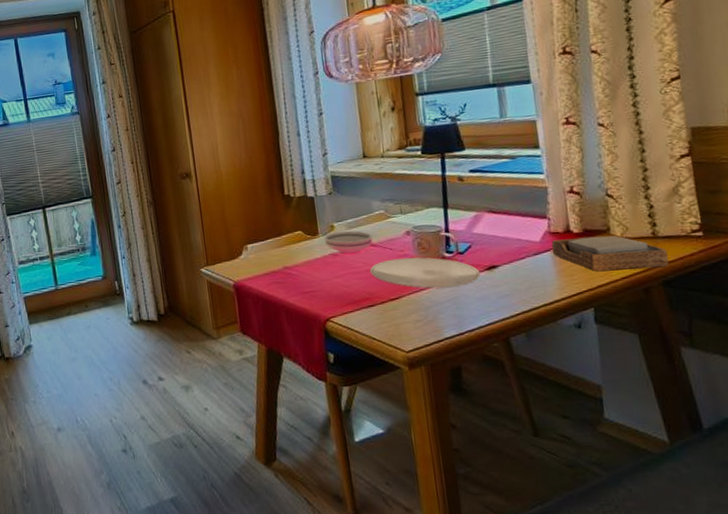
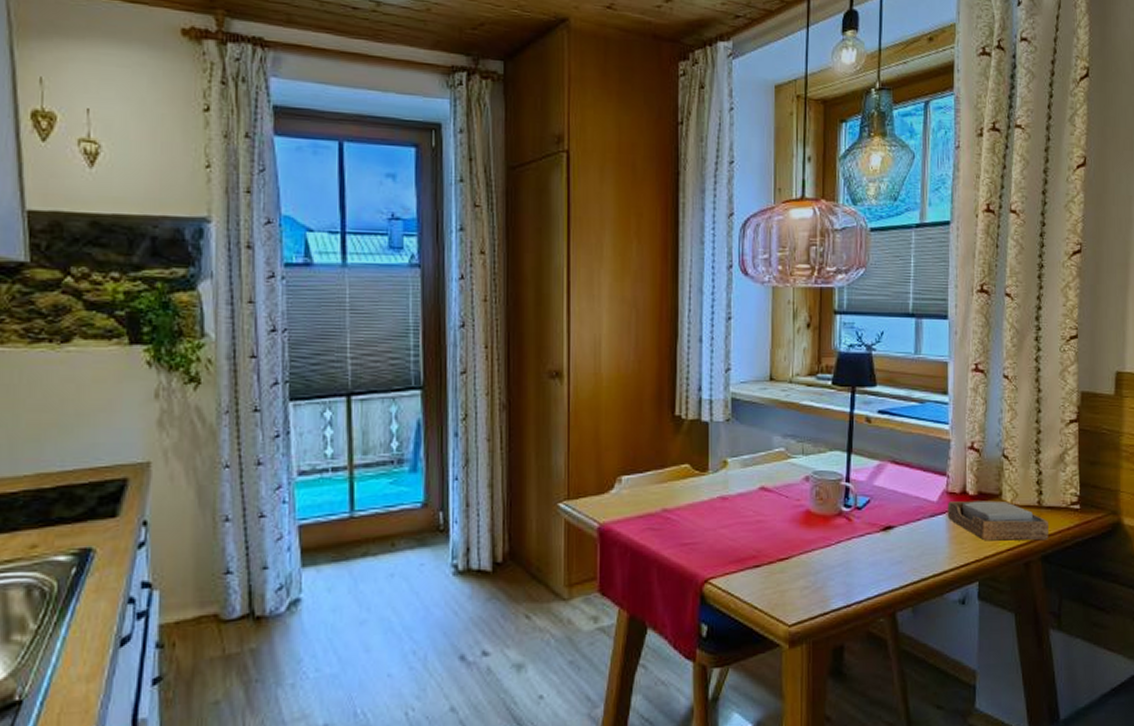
bowl: present [323,230,373,255] -> none [713,469,769,499]
plate: present [370,257,481,289] -> none [762,508,876,549]

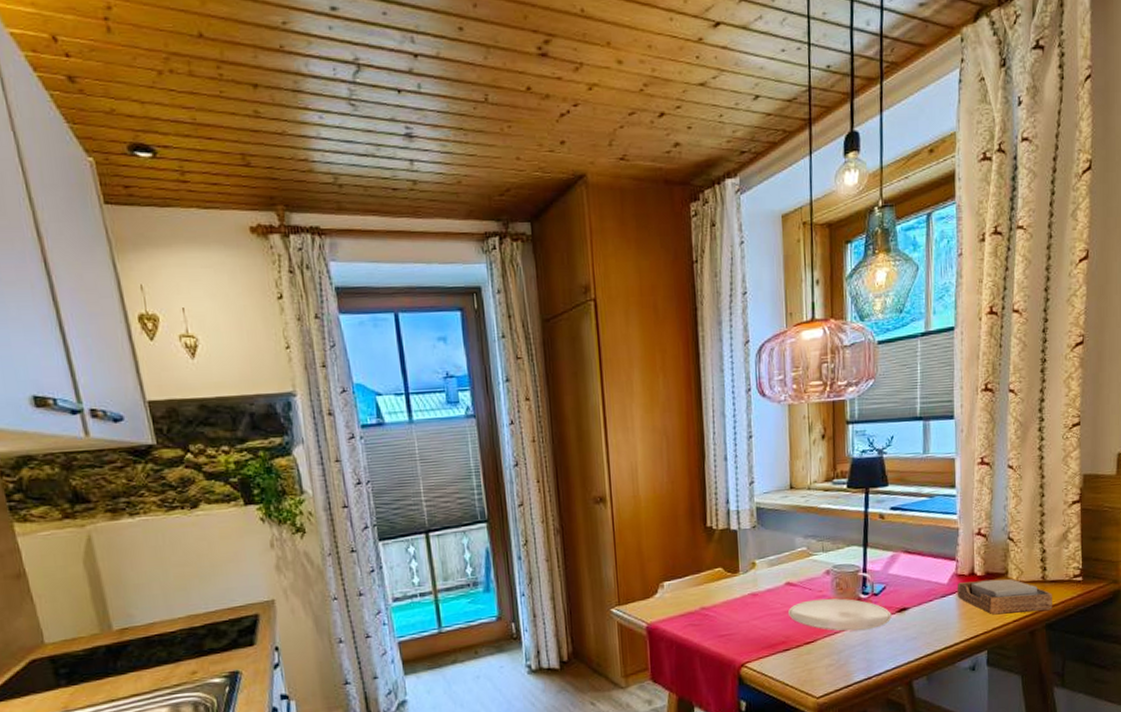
plate: none [762,508,876,549] -> present [788,598,892,632]

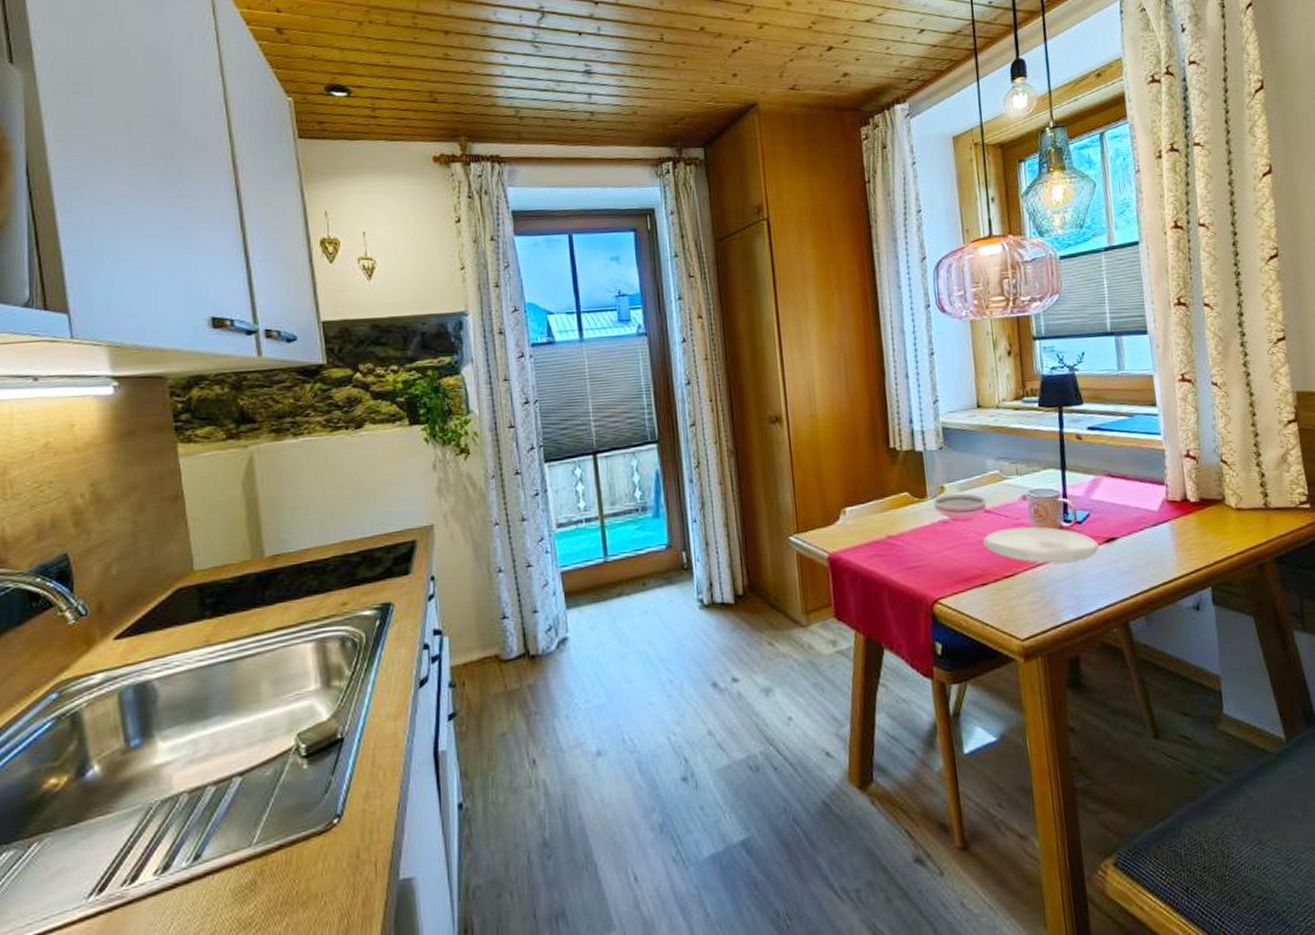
bowl: none [744,568,794,594] -> present [932,493,987,522]
napkin holder: present [957,578,1053,615] -> none [1170,505,1280,546]

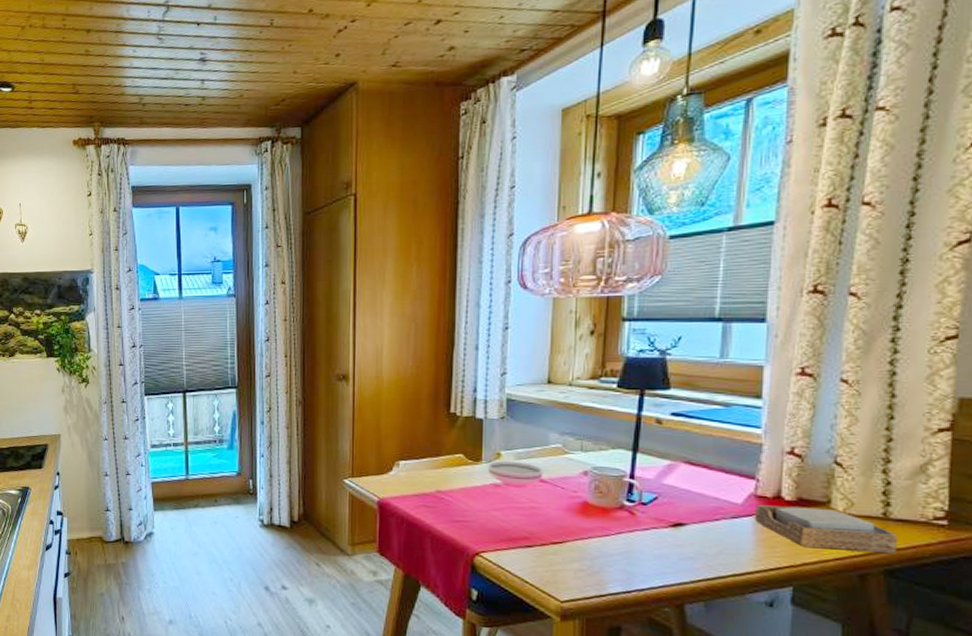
plate: present [983,526,1099,564] -> none [535,499,663,540]
napkin holder: none [1170,505,1280,546] -> present [754,505,899,555]

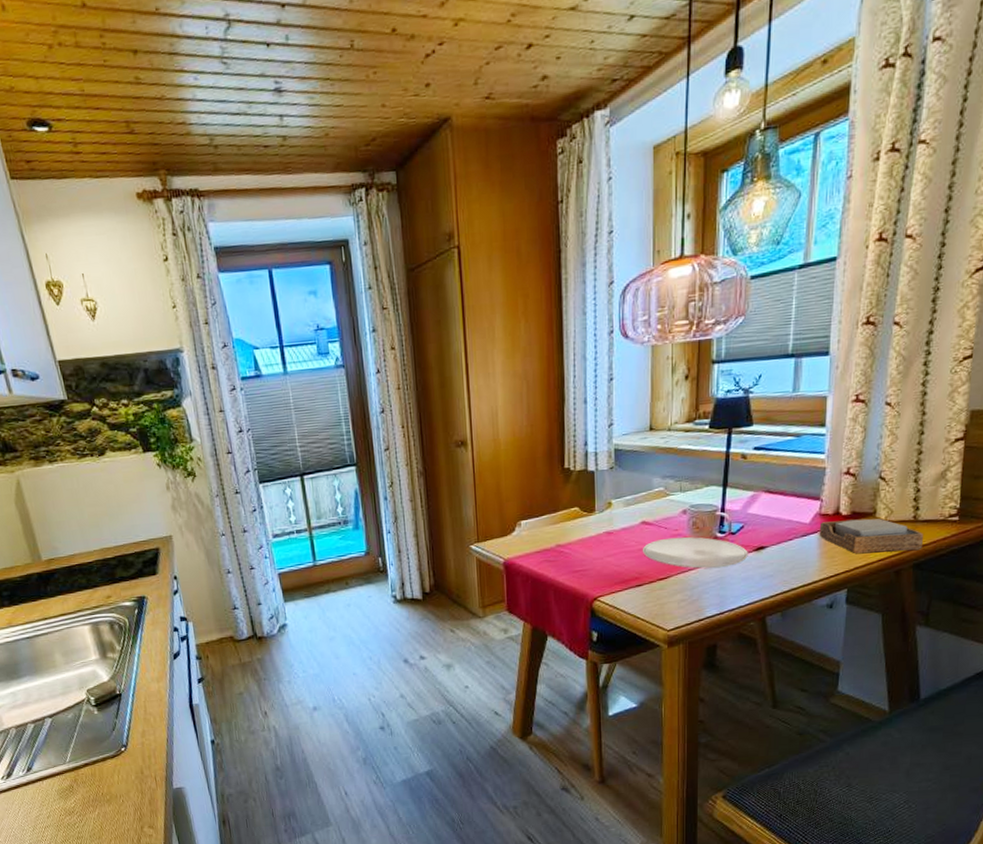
bowl: present [487,460,544,487] -> none [600,508,649,533]
plate: none [535,499,663,540] -> present [643,536,748,569]

